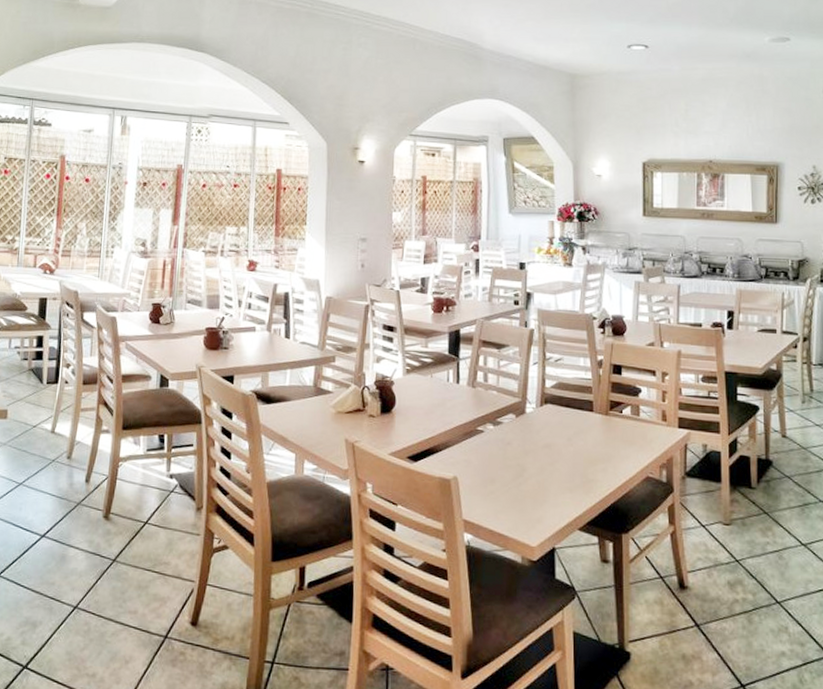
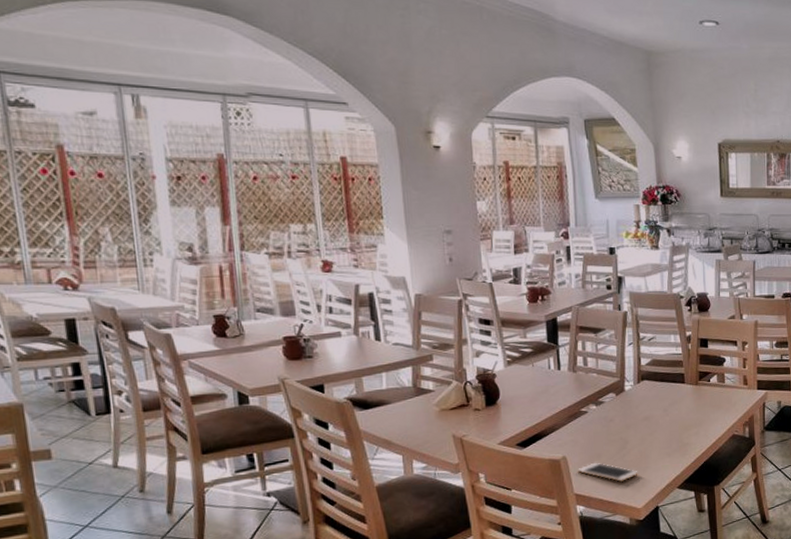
cell phone: none [467,487,535,513] -> present [577,462,638,482]

